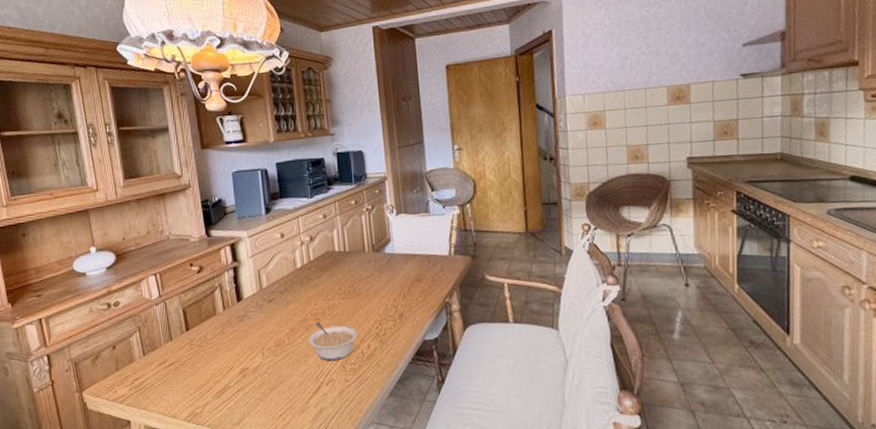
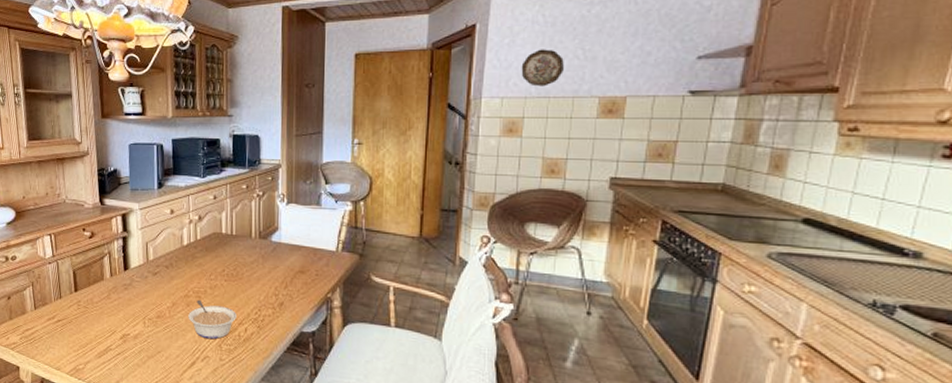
decorative plate: none [596,47,634,82] -> present [521,49,564,87]

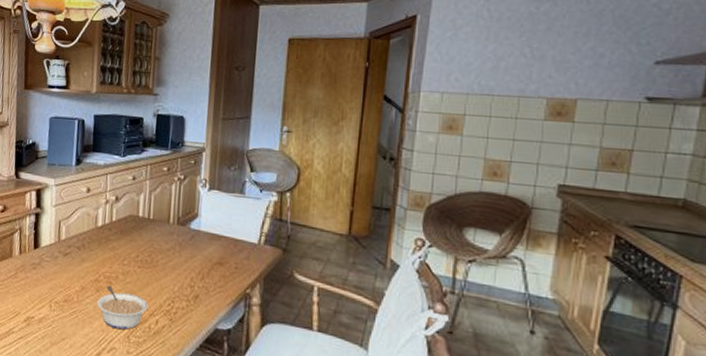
decorative plate: present [521,49,564,87] -> none [463,44,510,84]

